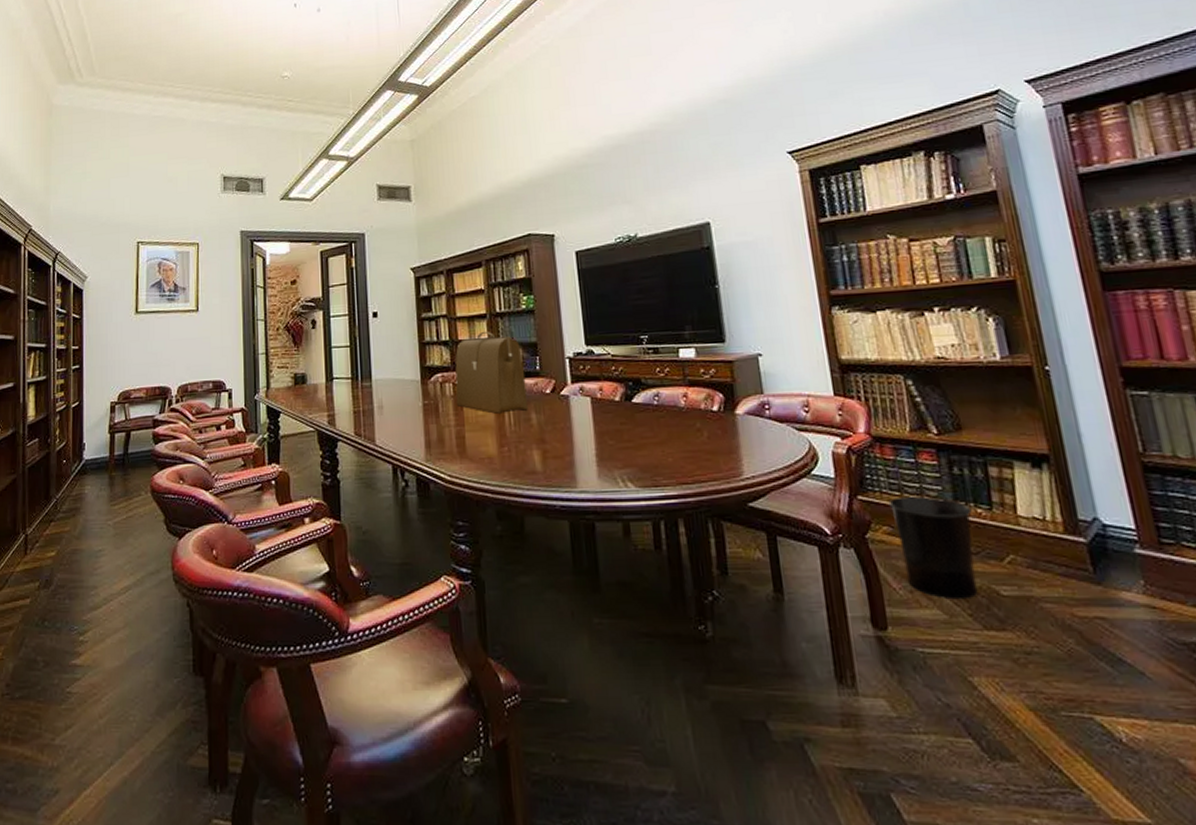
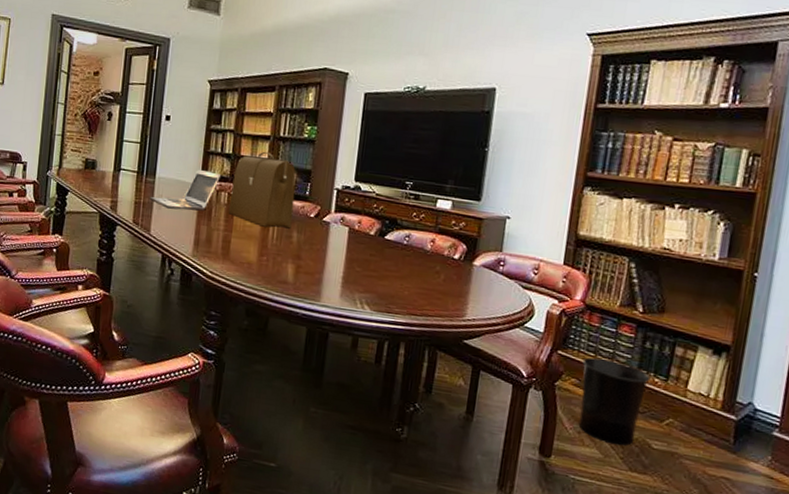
laptop: none [369,363,442,412] -> present [149,169,222,211]

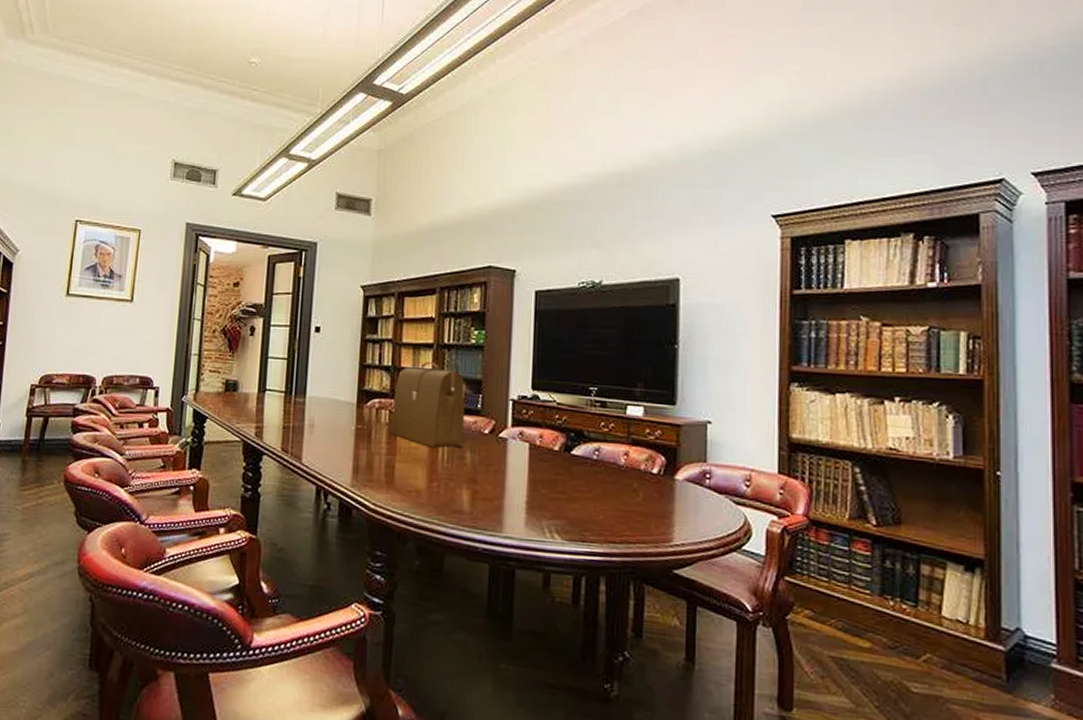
laptop: present [149,169,222,211] -> none [300,385,381,433]
waste bin: present [578,357,651,446] -> none [815,582,897,690]

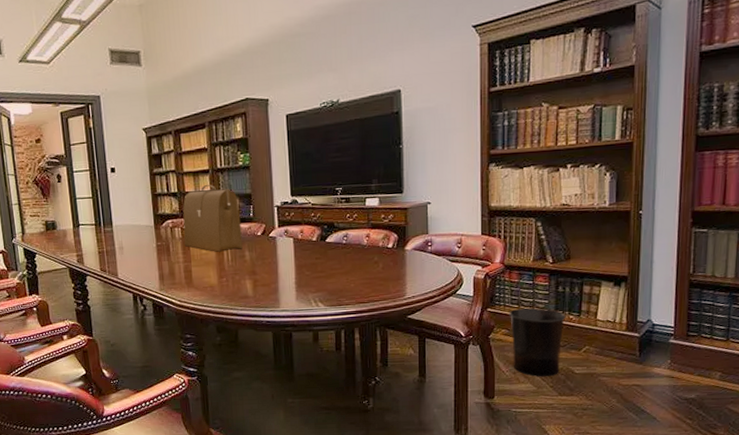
waste bin: none [815,582,897,690] -> present [509,307,566,376]

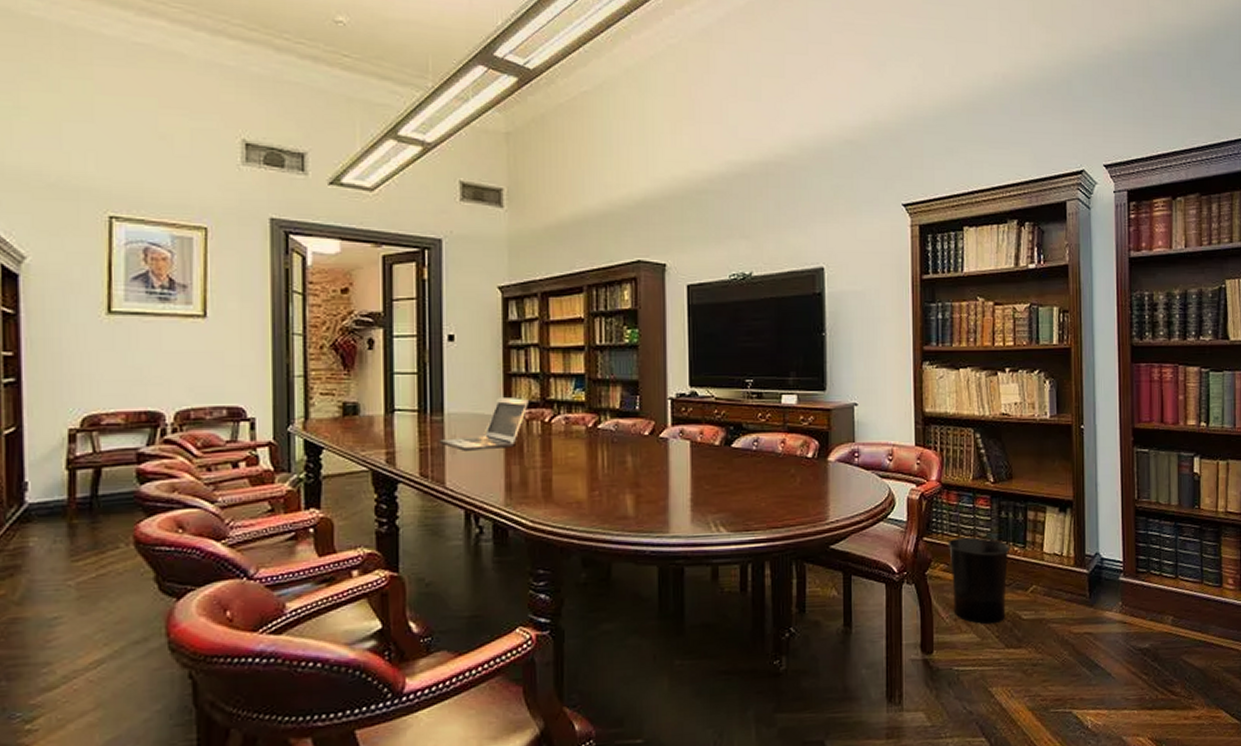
laptop: none [111,211,172,252] -> present [439,396,530,451]
briefcase: present [183,184,243,253] -> none [544,364,624,457]

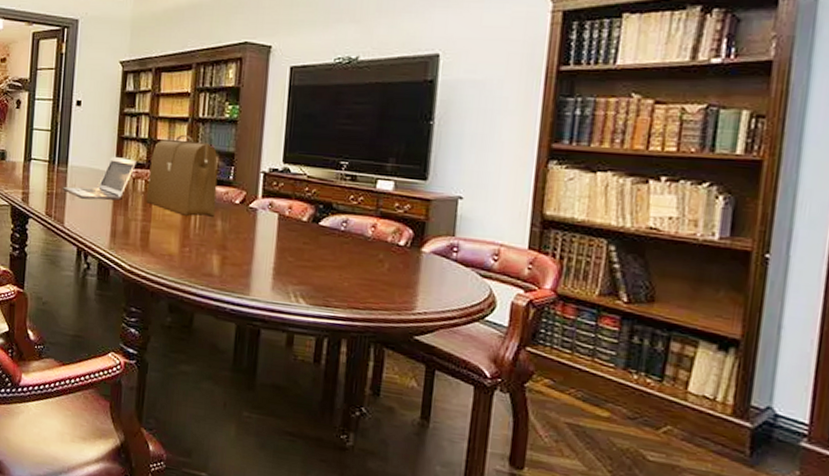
briefcase: none [544,364,624,457] -> present [146,134,218,218]
waste bin: present [947,536,1011,624] -> none [555,354,641,457]

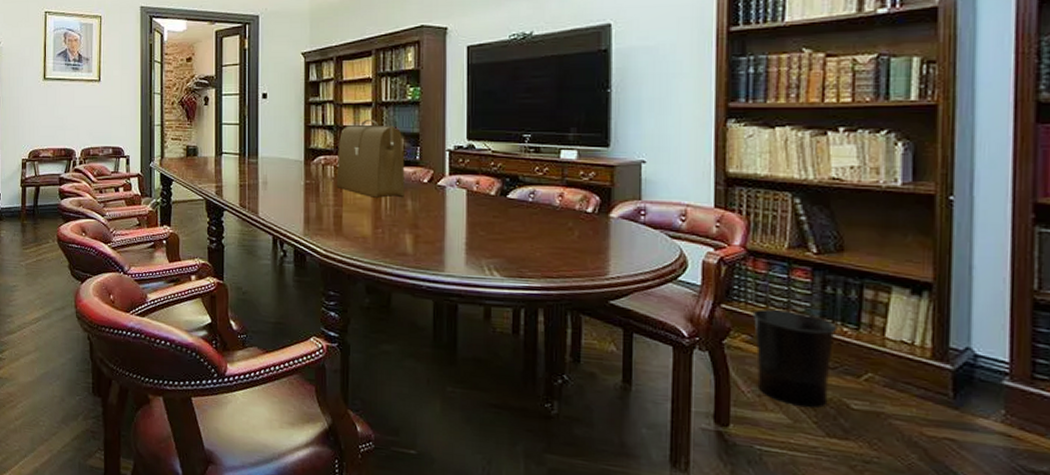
laptop: present [62,155,138,200] -> none [254,144,325,188]
waste bin: none [555,354,641,457] -> present [752,308,838,408]

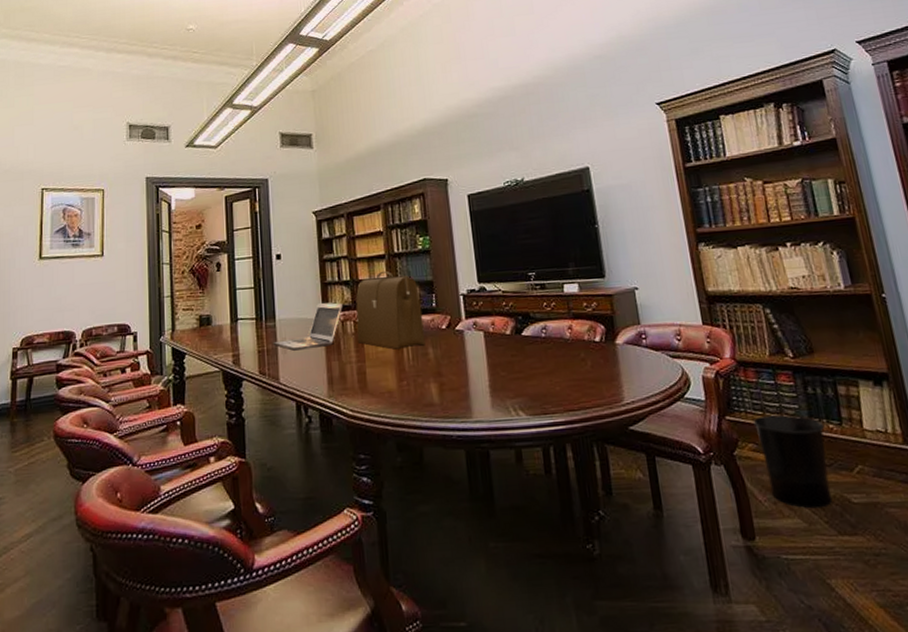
laptop: none [254,144,325,188] -> present [273,302,344,351]

